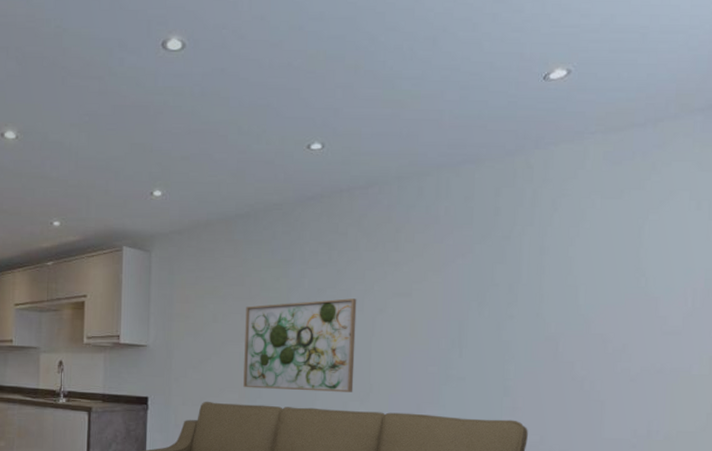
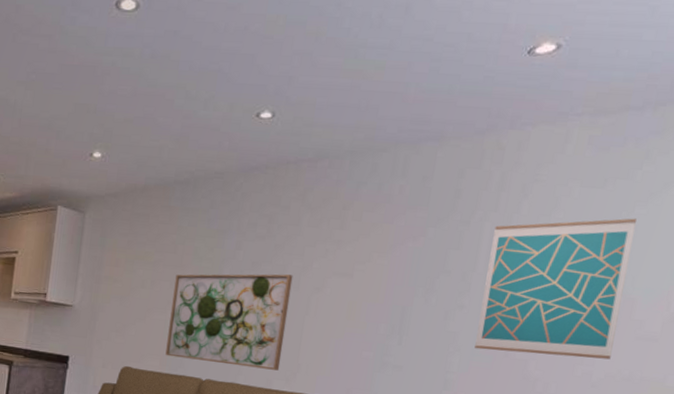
wall art: none [527,224,652,356] -> present [474,218,637,360]

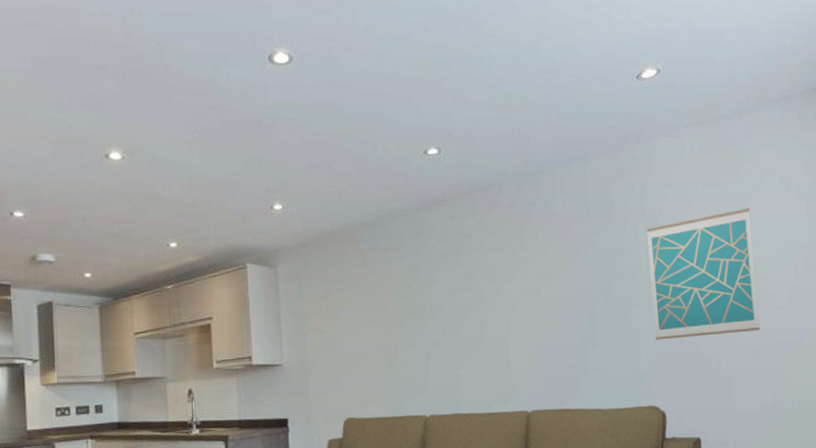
wall art: present [165,274,293,371] -> none [380,299,496,399]

